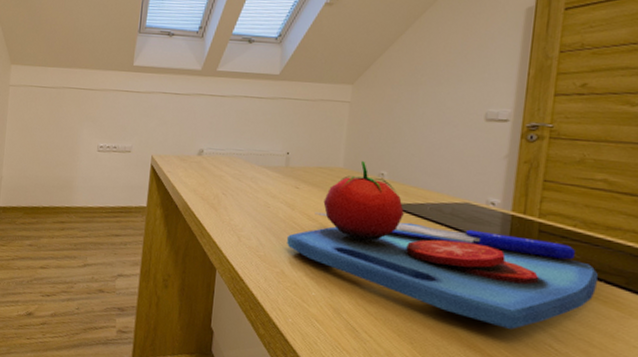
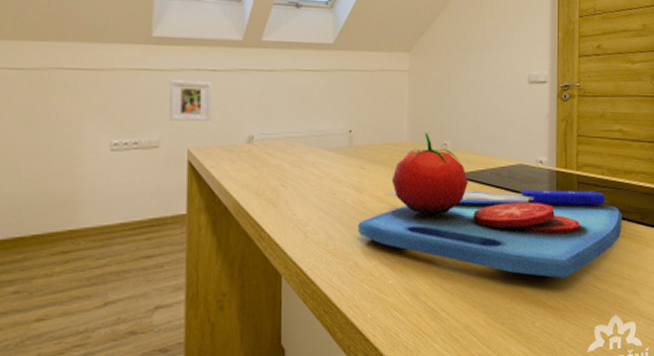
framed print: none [140,100,175,135] -> present [170,80,213,121]

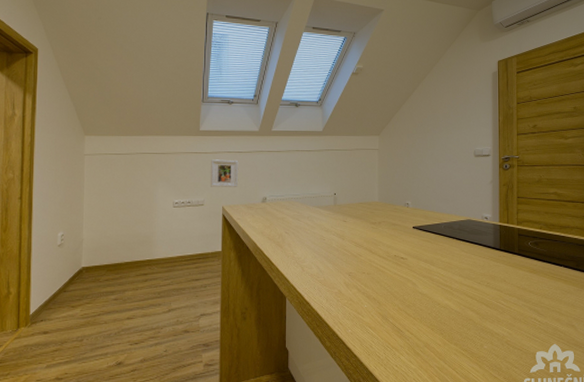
chopping board: present [358,133,622,278] -> none [341,195,559,311]

